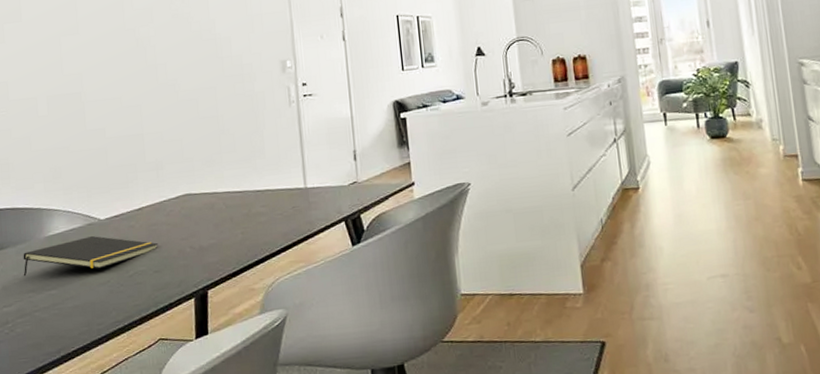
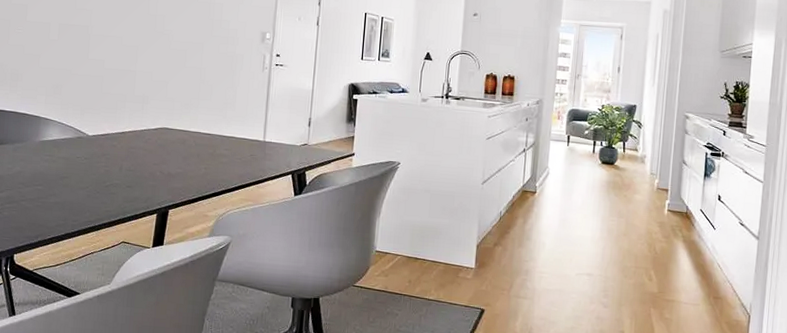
notepad: present [23,236,159,277] -> none [16,147,134,176]

